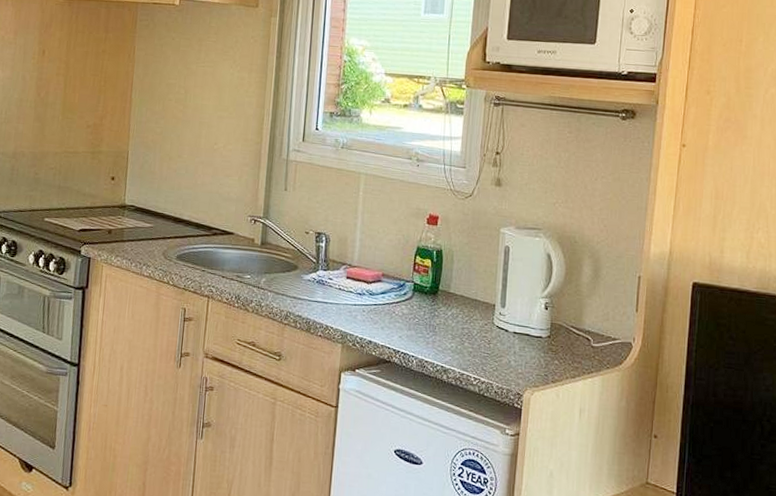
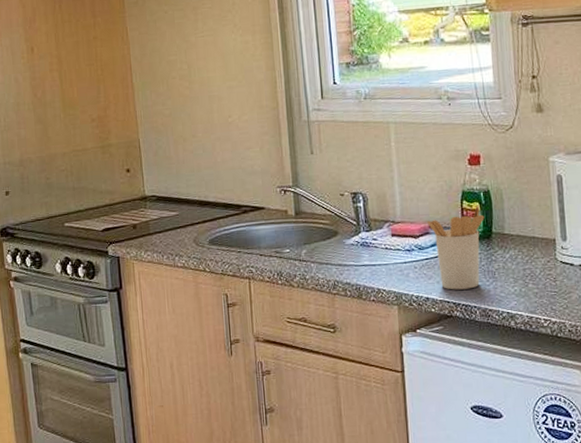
utensil holder: none [381,261,434,339] -> present [427,204,485,290]

